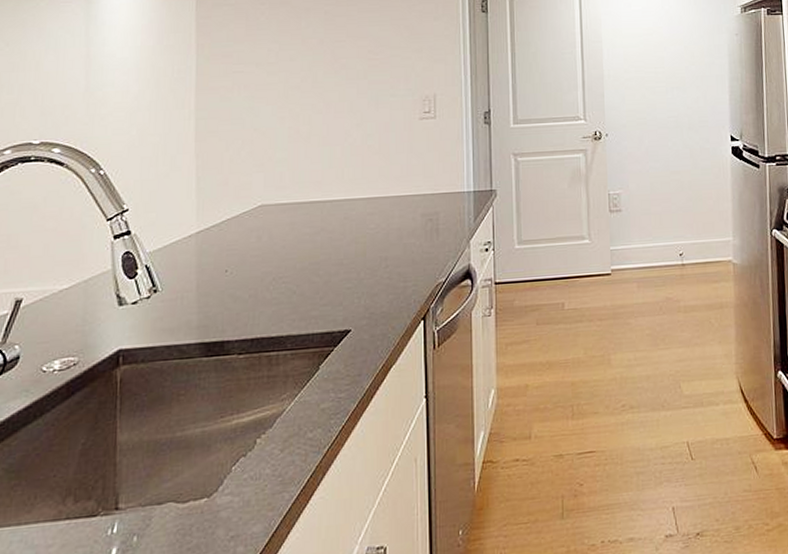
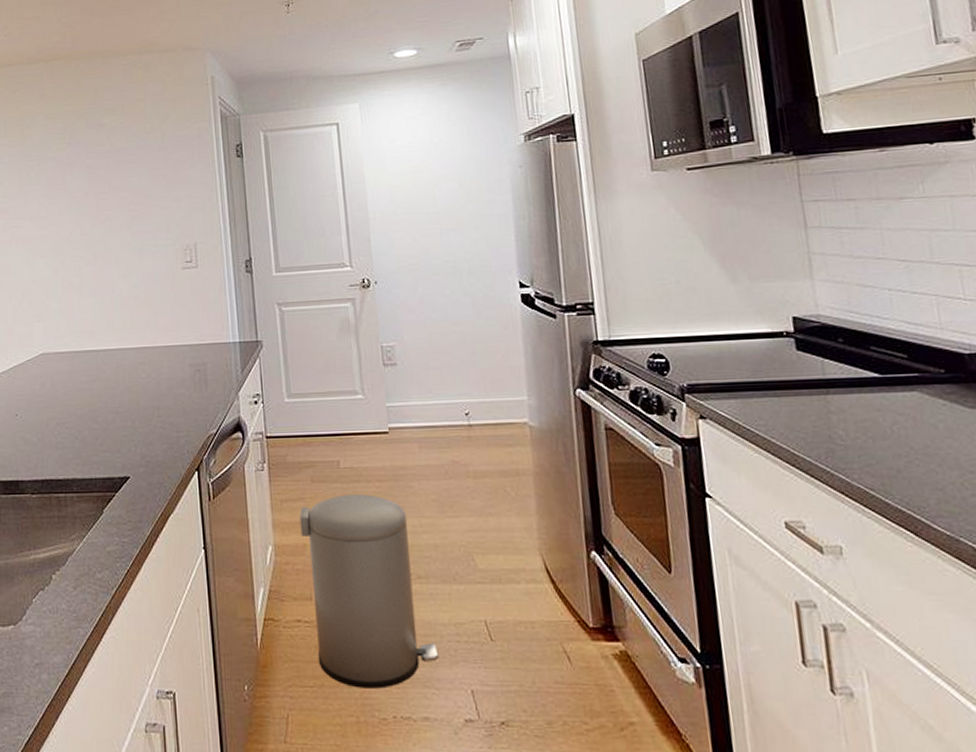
pedal bin: none [523,333,646,519] -> present [299,494,439,689]

